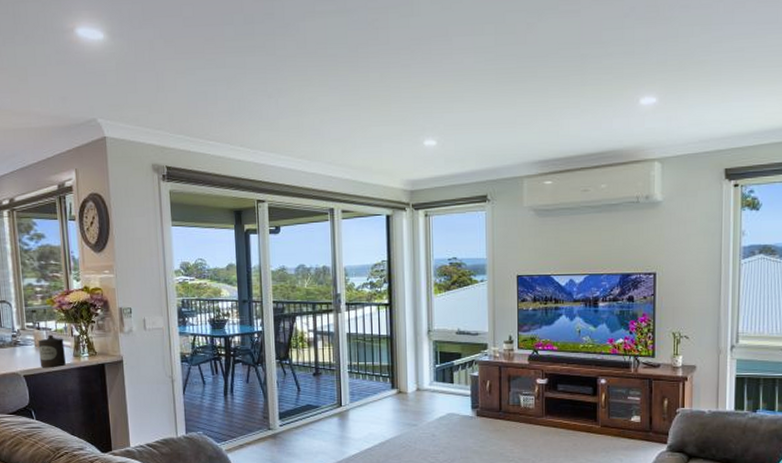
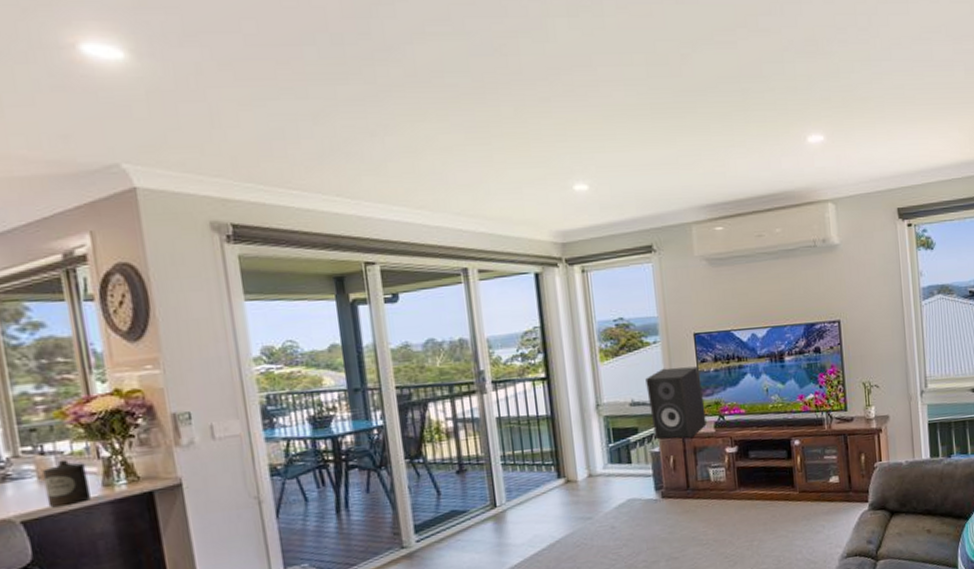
speaker: none [471,304,521,367] -> present [645,366,707,439]

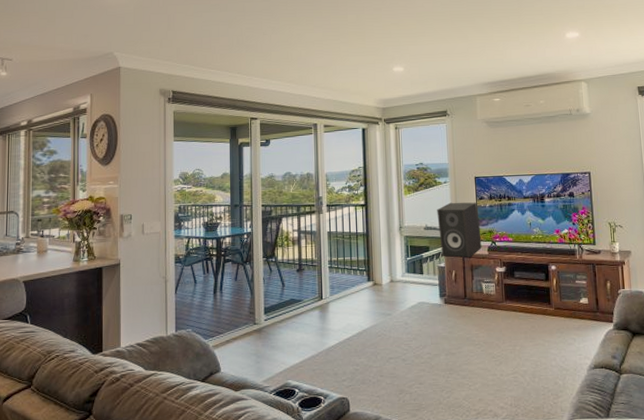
canister: present [42,459,90,507] -> none [40,241,65,272]

